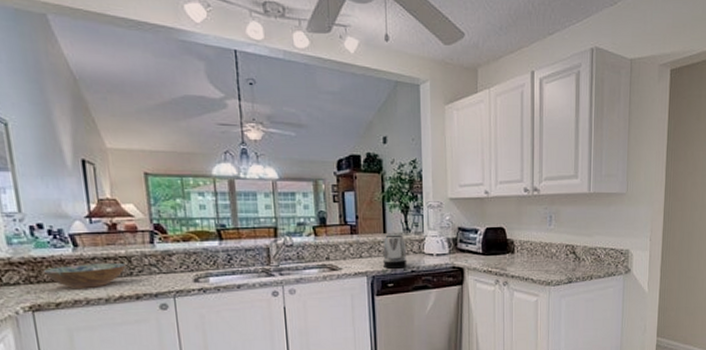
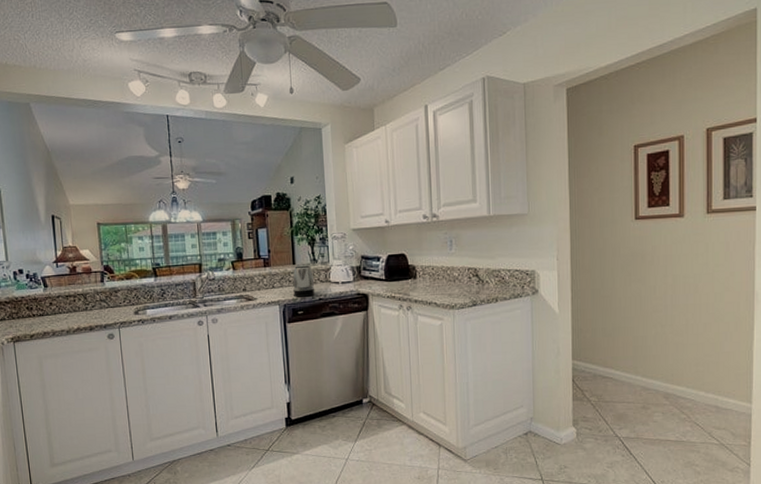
bowl: present [44,263,126,289] -> none [23,300,83,323]

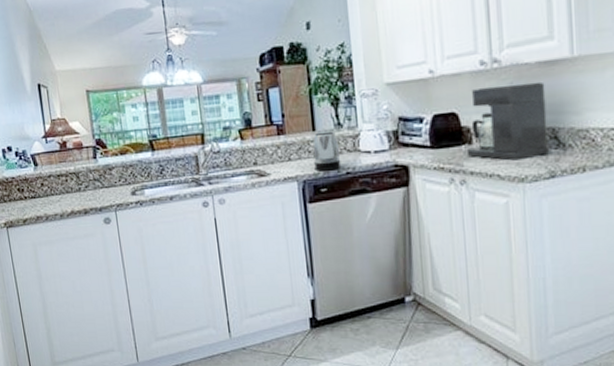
coffee maker: none [412,233,473,292] -> present [466,81,550,161]

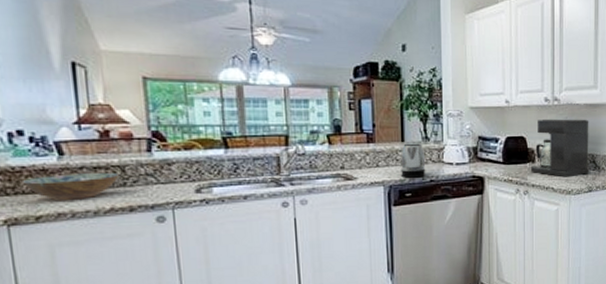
bowl: none [14,179,75,206] -> present [23,173,119,201]

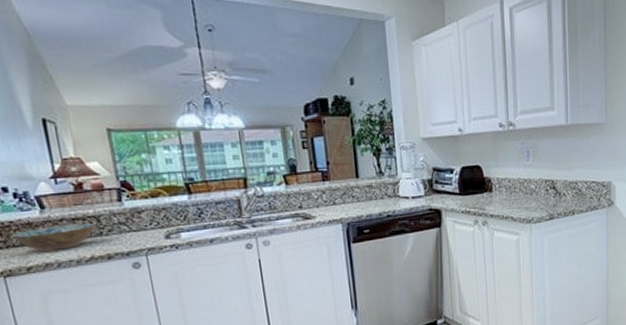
kettle: present [401,142,426,178] -> none [356,177,383,215]
coffee maker: present [530,119,590,177] -> none [487,143,550,206]

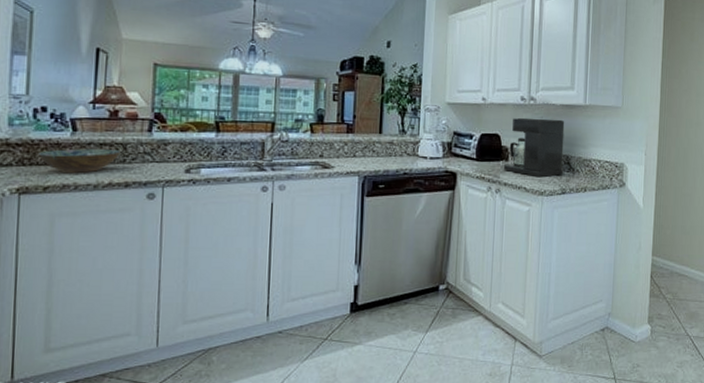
coffee maker: none [487,143,550,206] -> present [503,117,565,178]

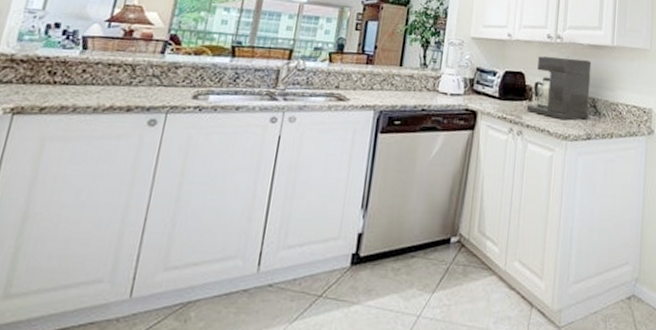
bowl: present [39,148,120,174] -> none [42,68,128,95]

